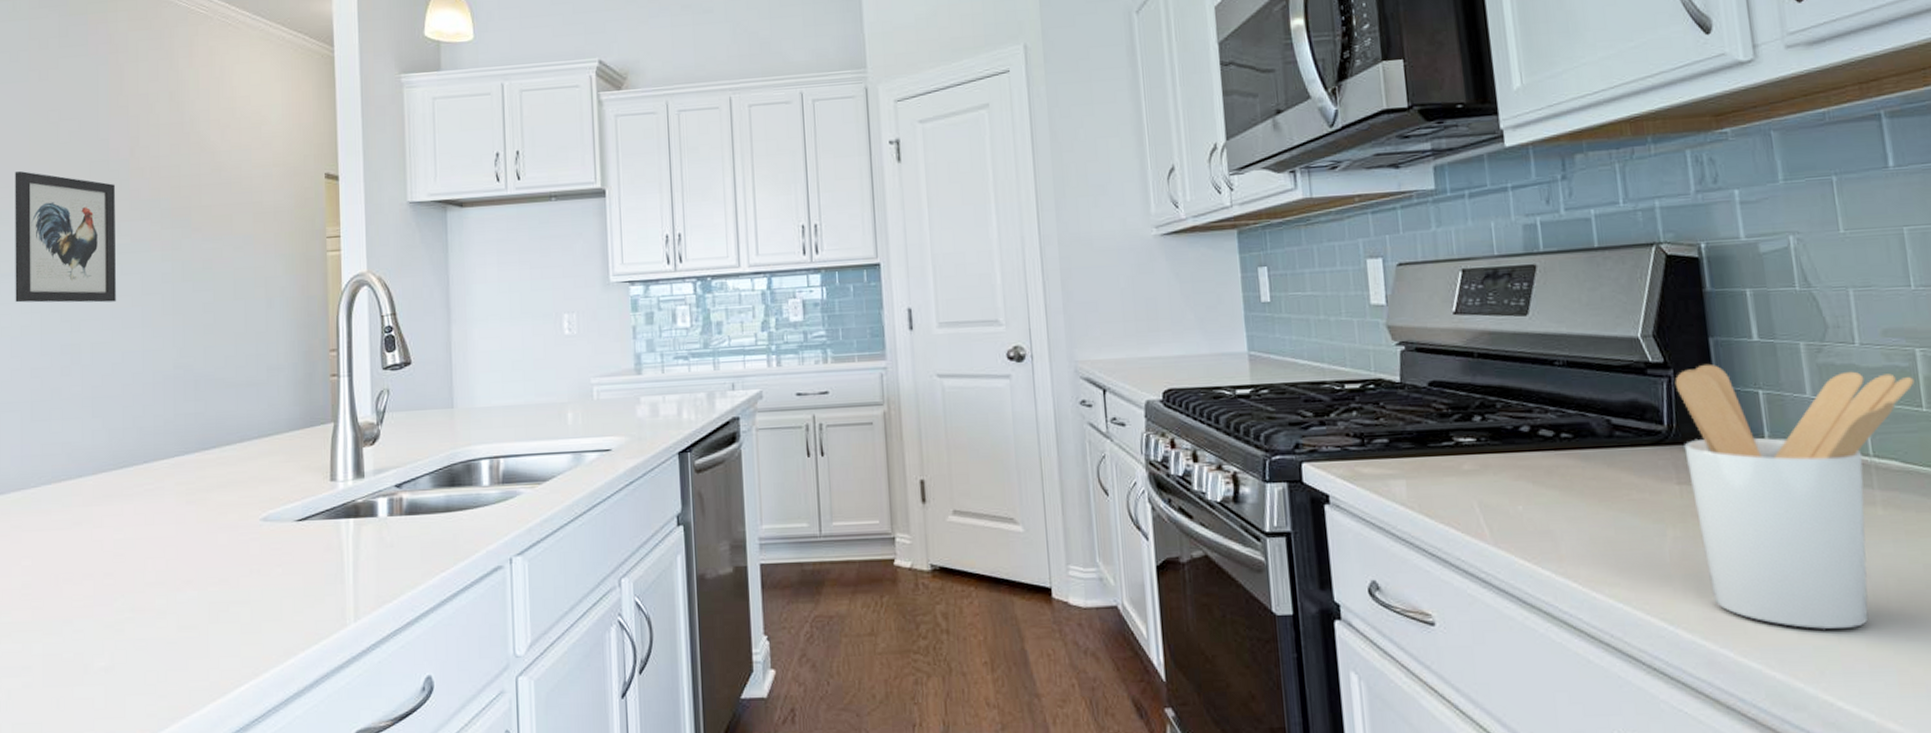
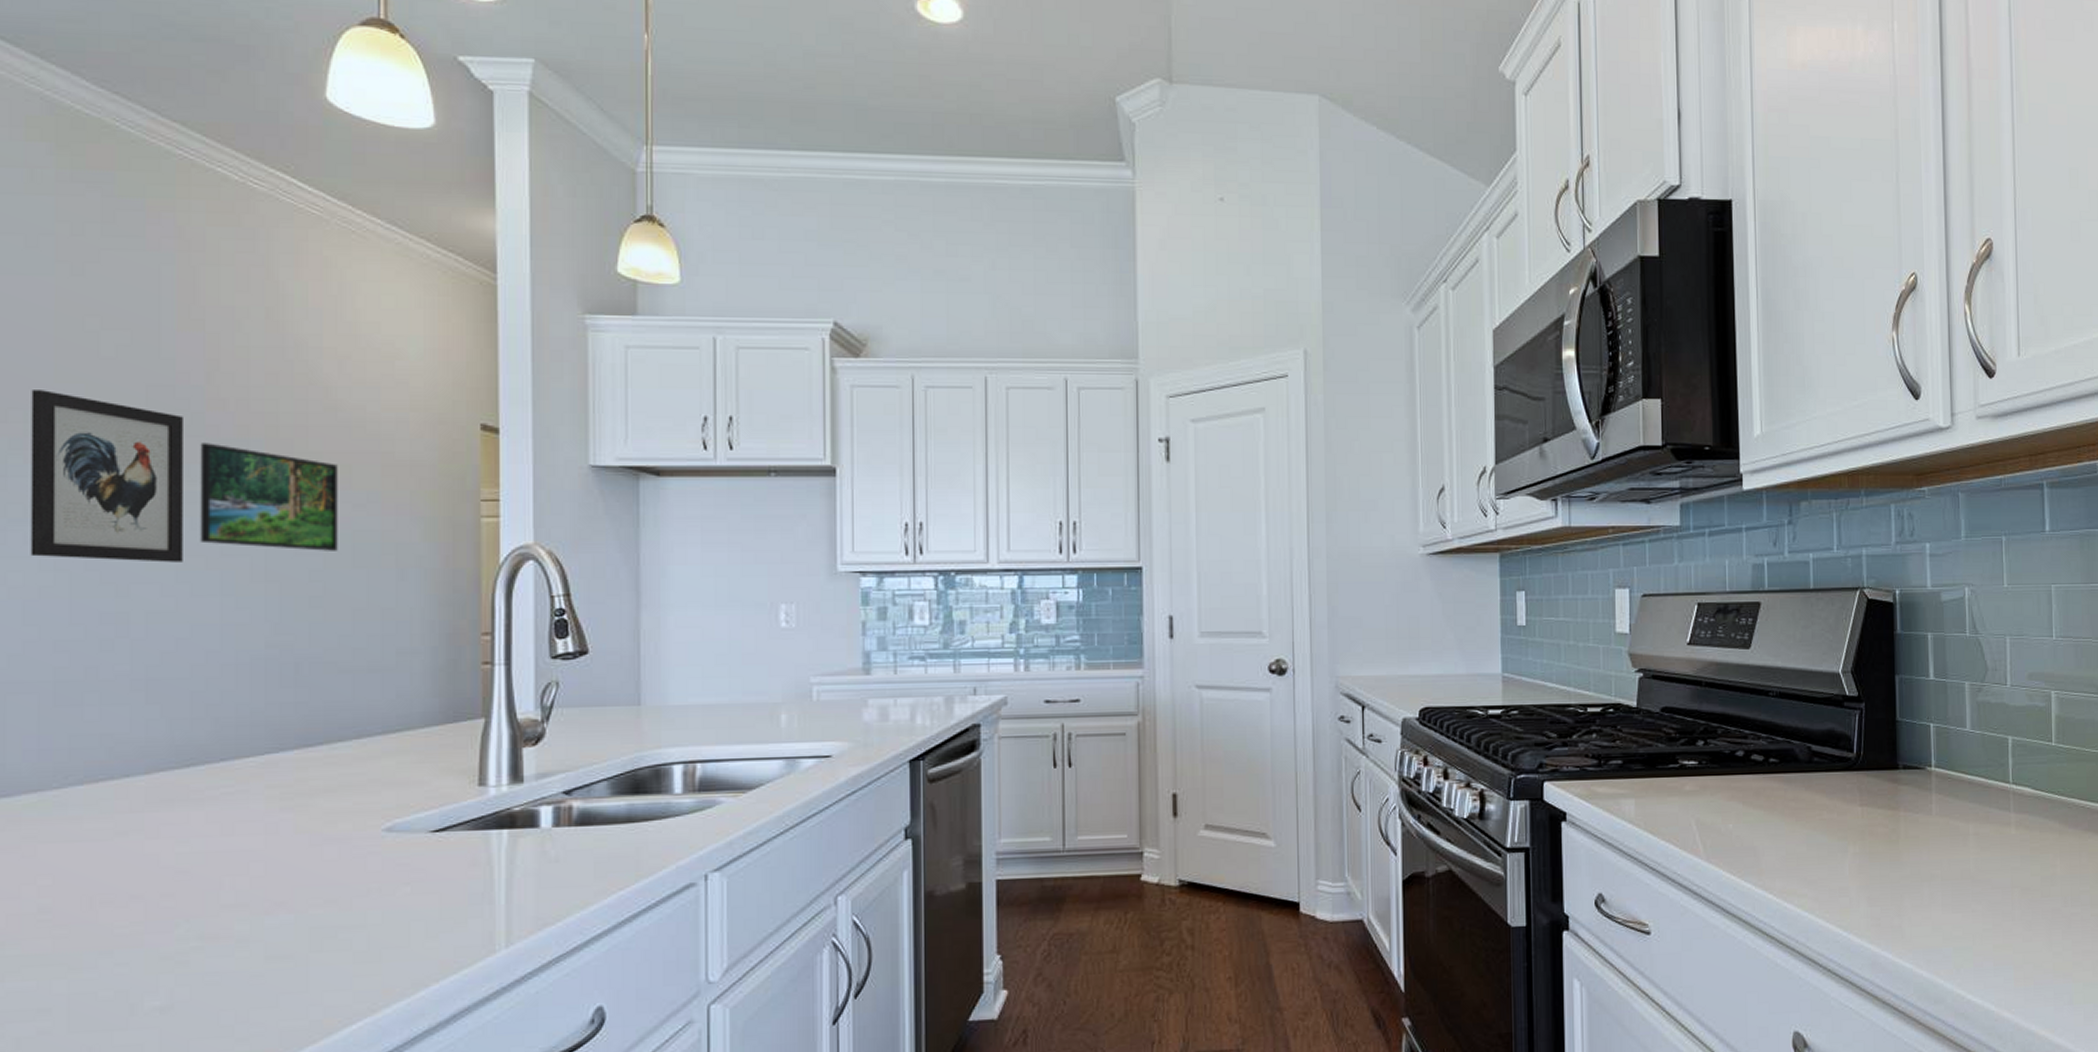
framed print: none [126,204,223,287] -> present [200,443,338,551]
utensil holder: present [1674,363,1915,629] -> none [1865,698,2048,933]

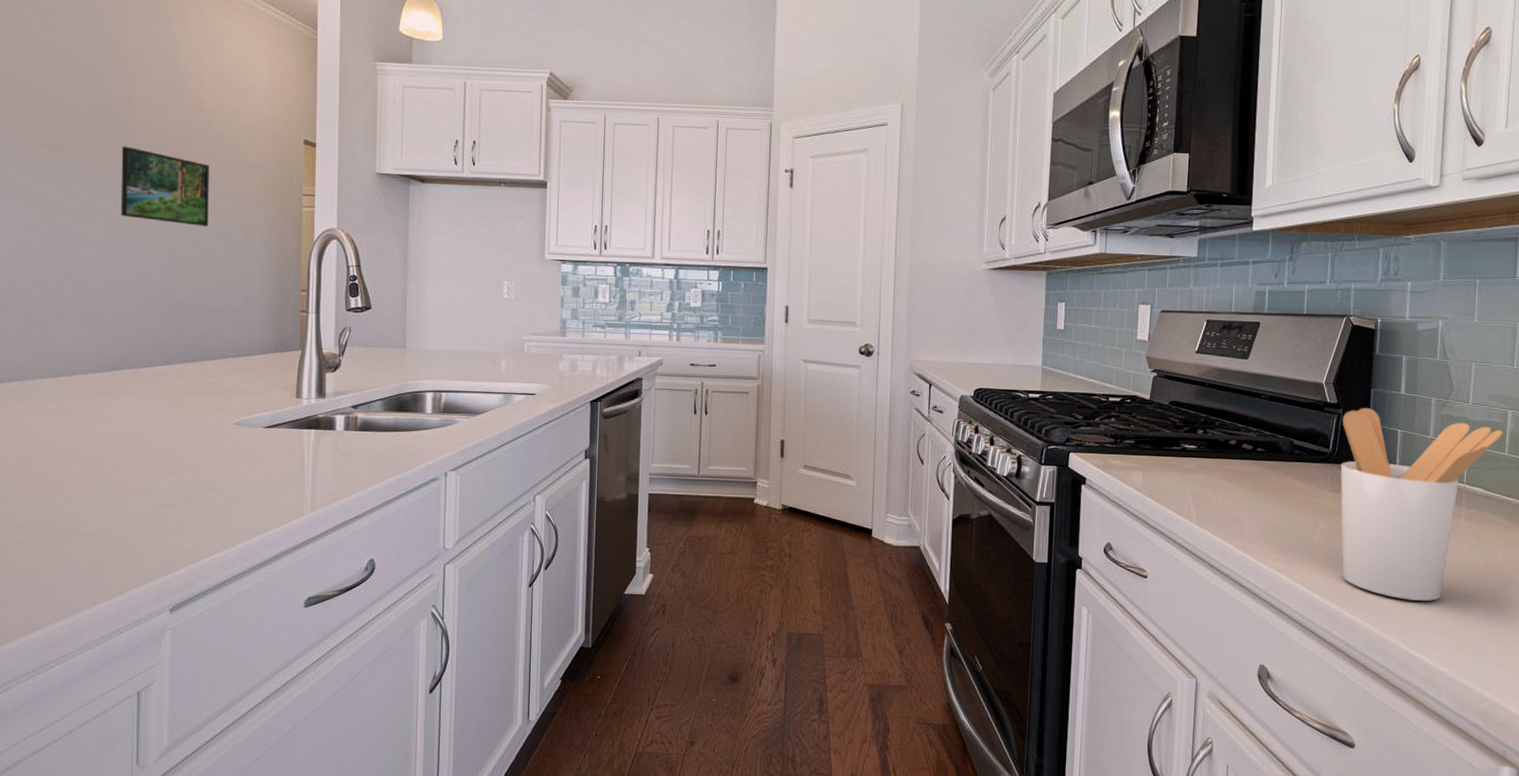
wall art: present [30,390,183,563] -> none [16,105,111,229]
utensil holder: none [1865,698,2048,933] -> present [1340,407,1503,601]

